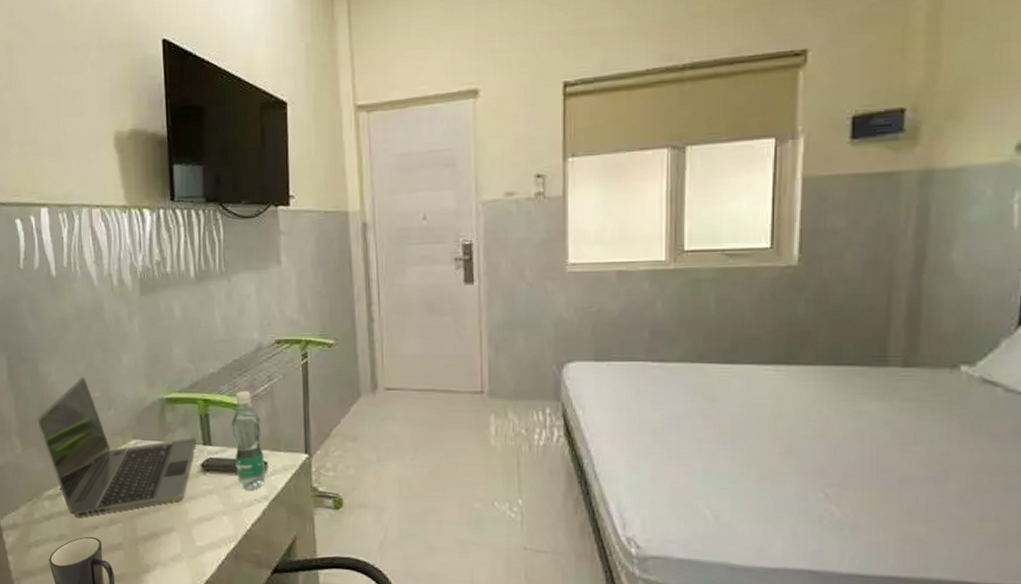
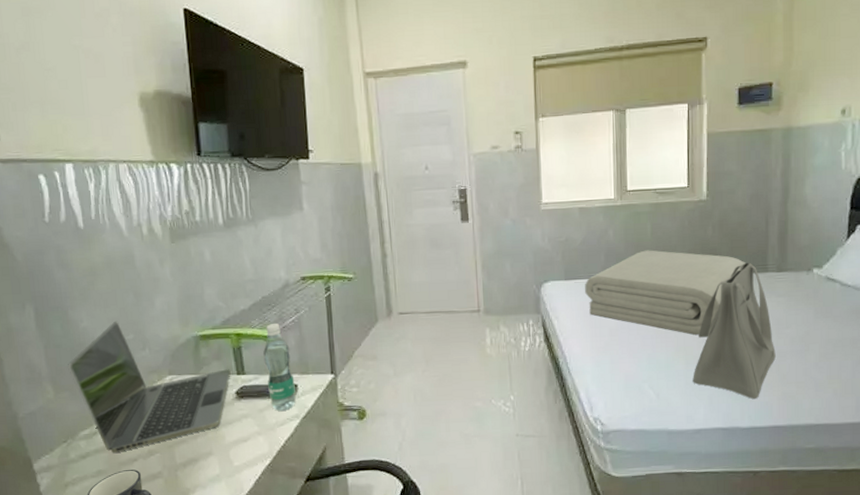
towel: none [621,328,855,445] -> present [585,250,746,336]
tote bag: none [768,351,896,536] -> present [693,262,776,399]

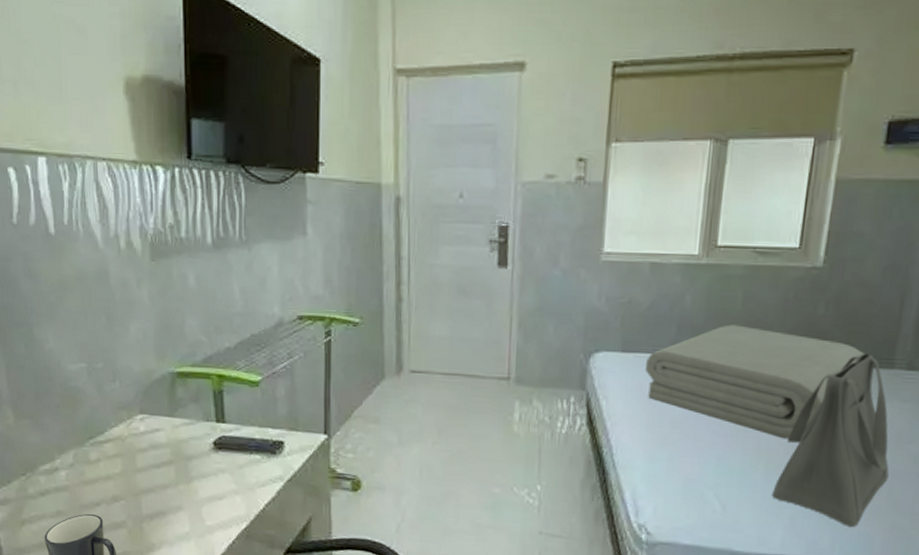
laptop: present [68,321,231,453] -> none [30,345,209,494]
bottle: present [263,322,297,411] -> none [248,366,282,470]

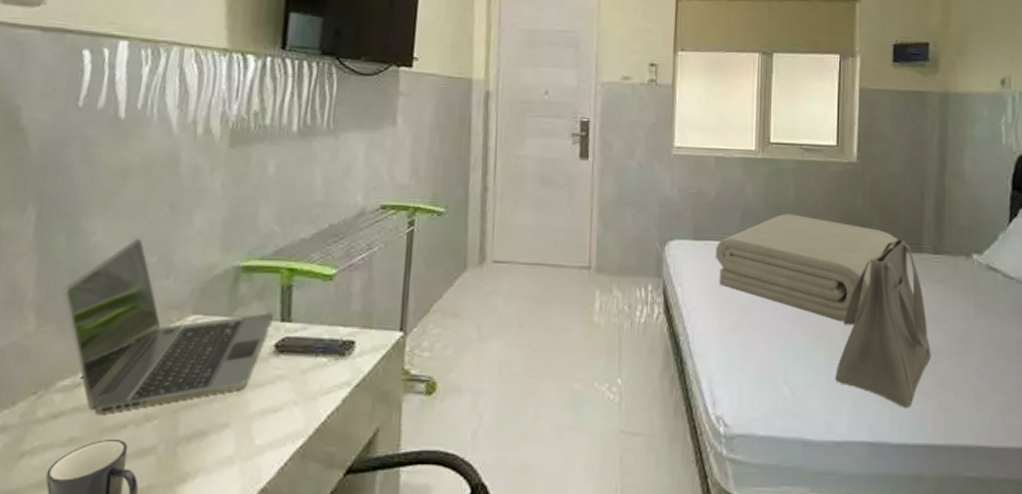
laptop: none [30,345,209,494] -> present [62,237,273,414]

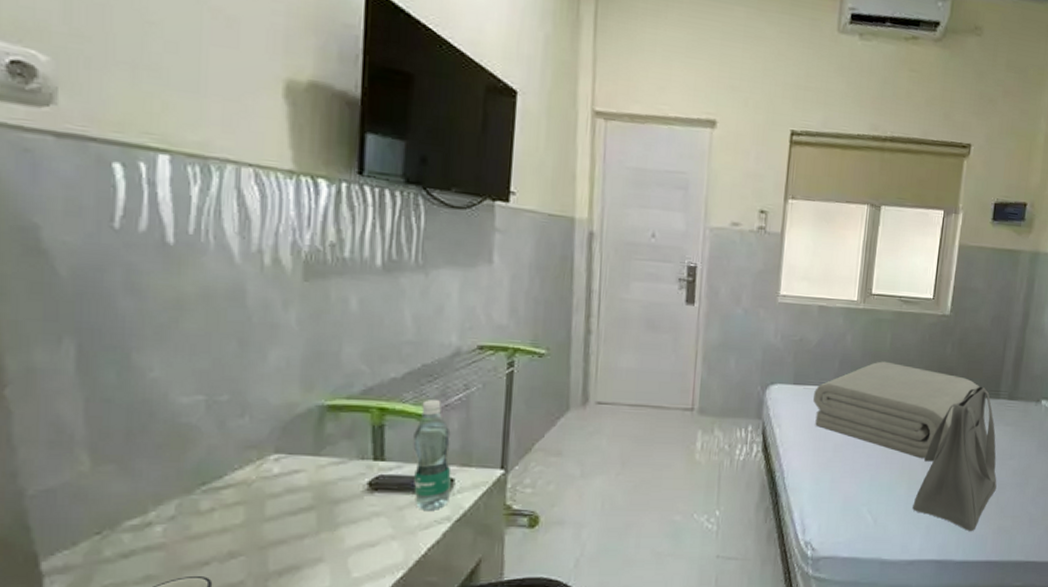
laptop: present [62,237,273,414] -> none [119,374,365,552]
bottle: none [316,259,354,374] -> present [413,398,452,510]

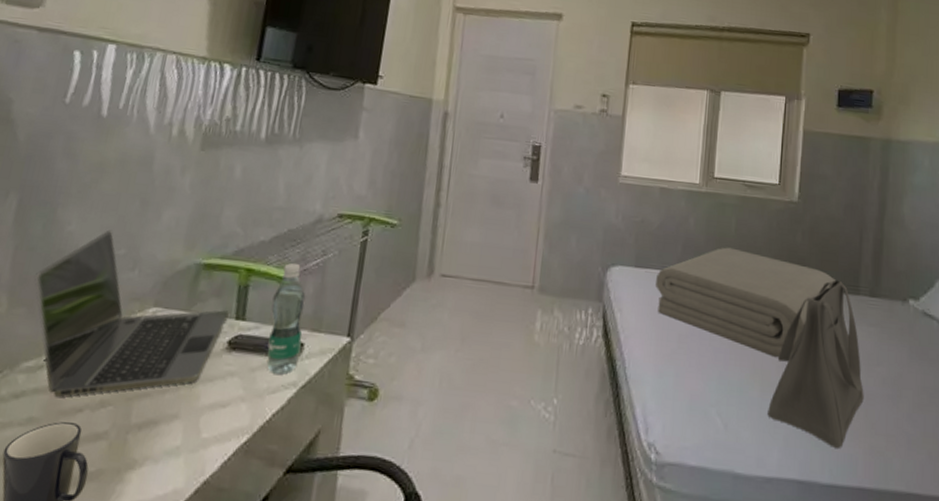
laptop: none [119,374,365,552] -> present [34,229,229,397]

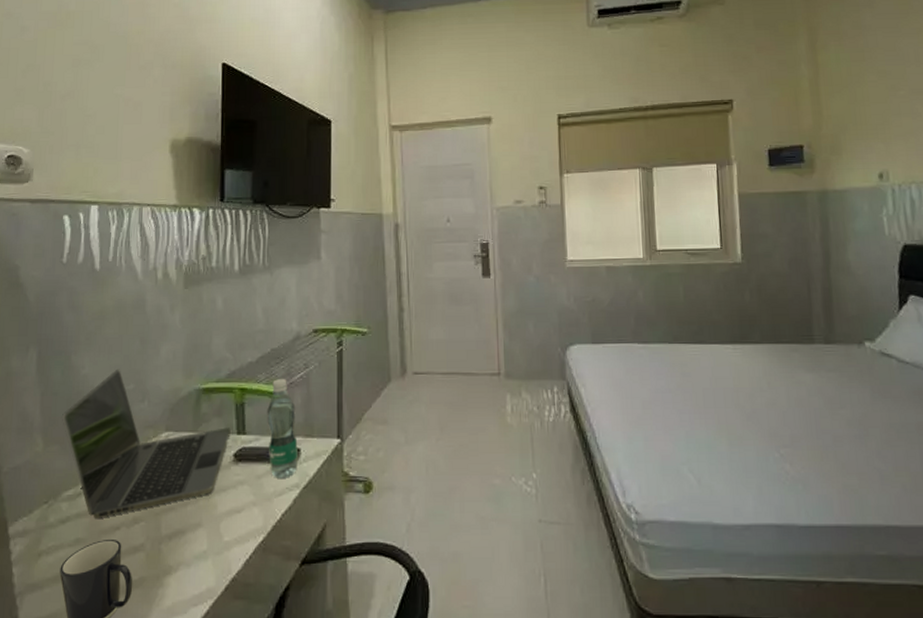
towel: present [656,247,837,358] -> none [614,314,790,413]
tote bag: present [767,279,864,448] -> none [738,332,831,490]

